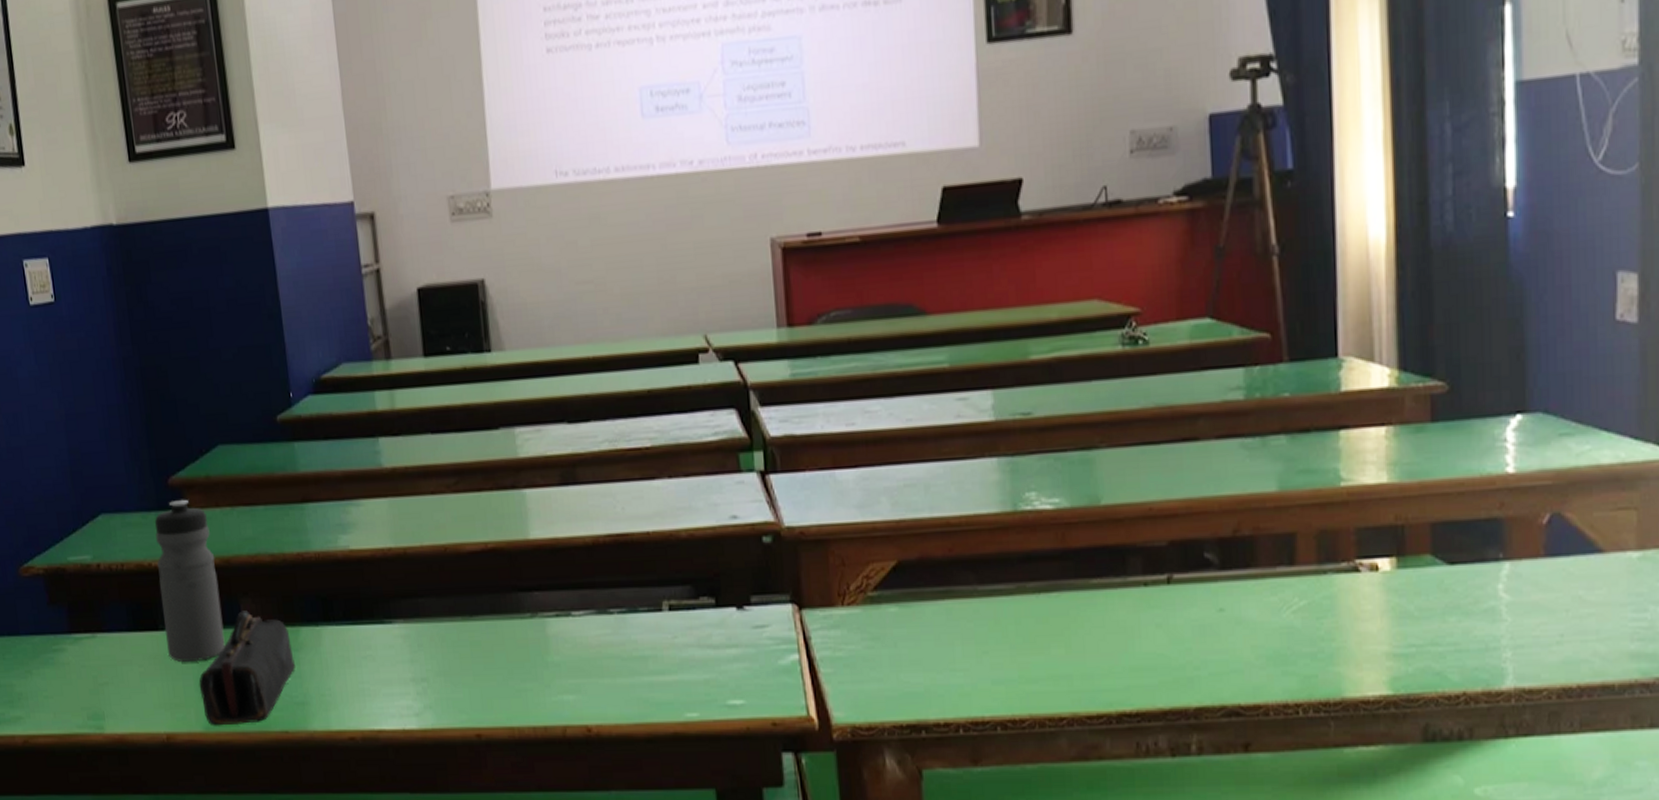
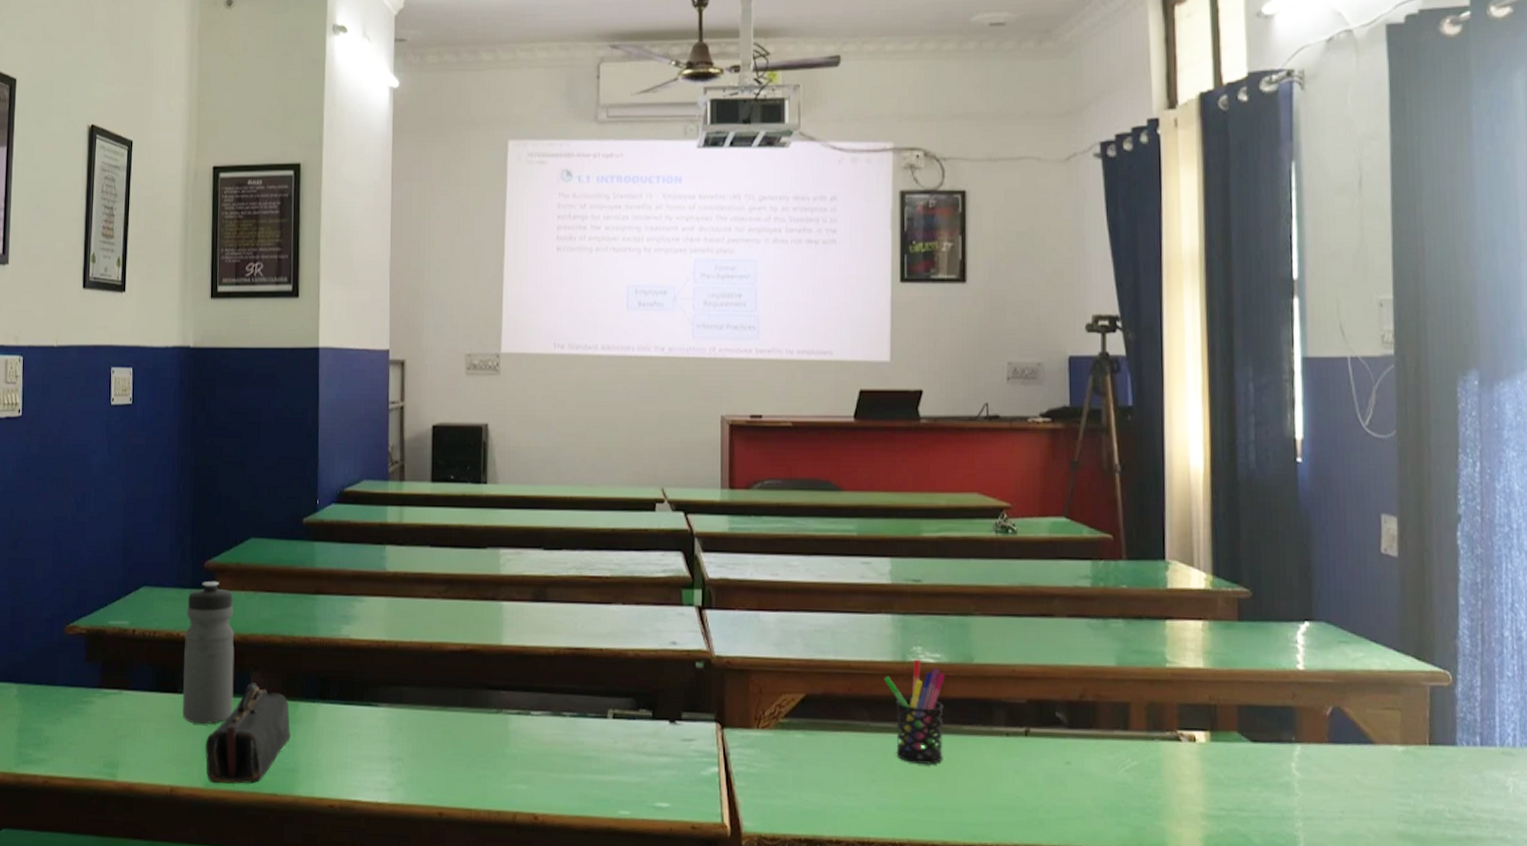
pen holder: none [992,507,1068,628] -> present [884,659,945,765]

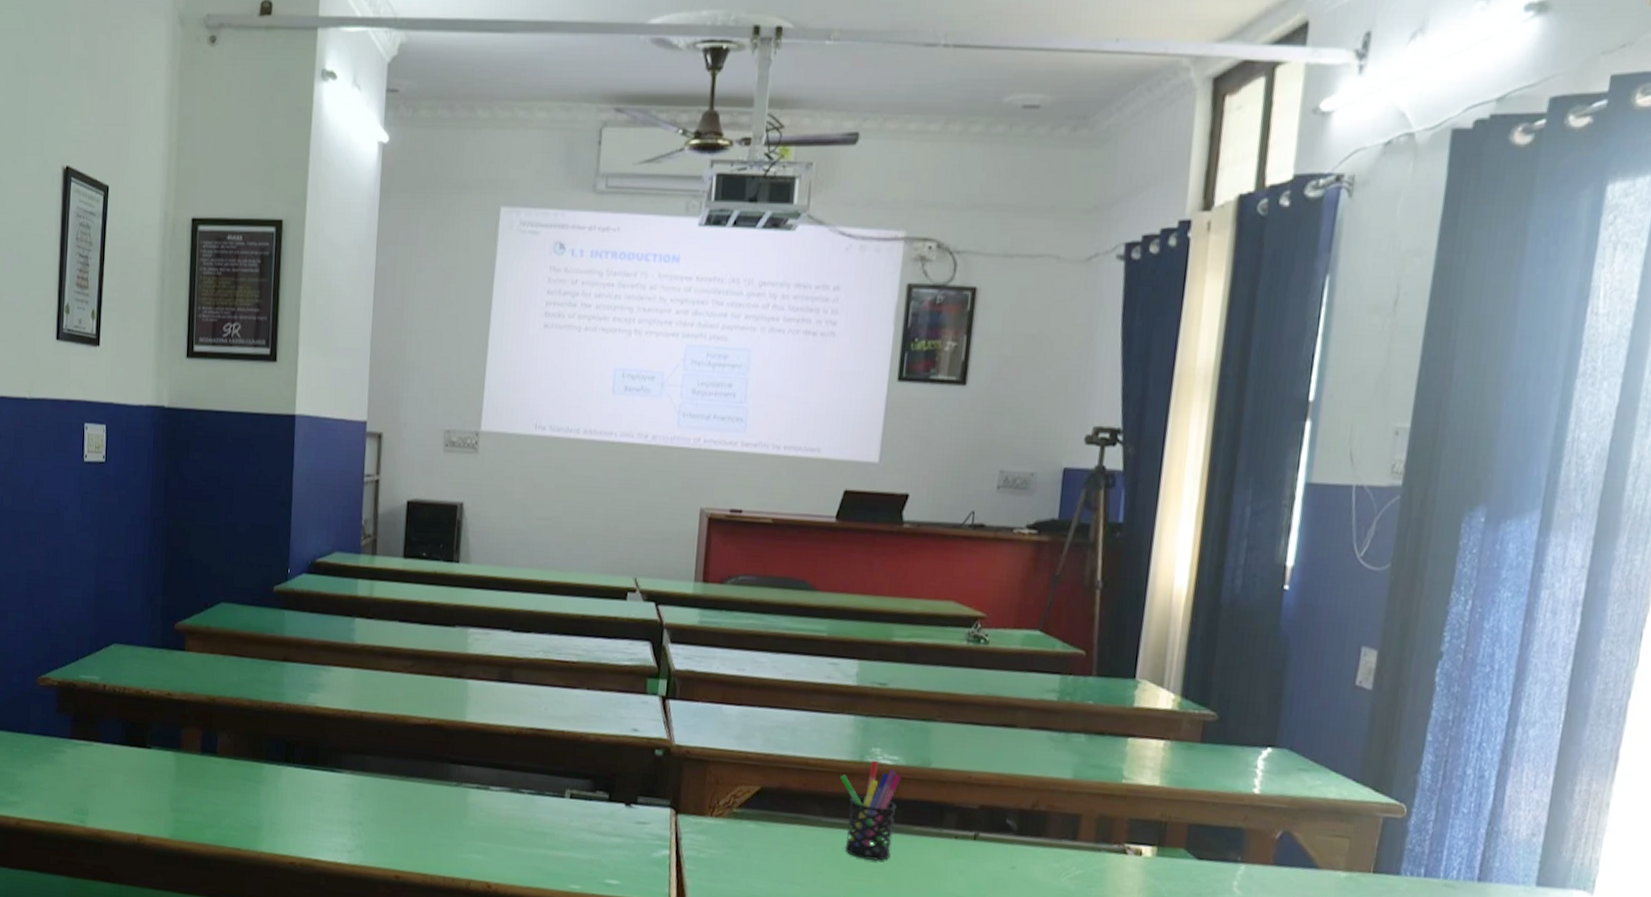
water bottle: present [183,580,235,724] -> none [151,642,203,779]
pencil case: present [205,683,290,784] -> none [171,743,255,838]

